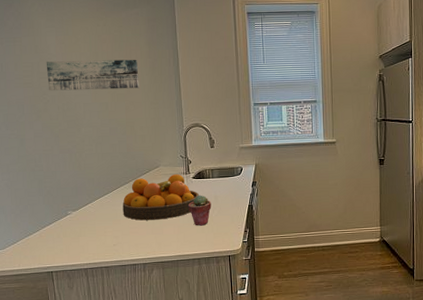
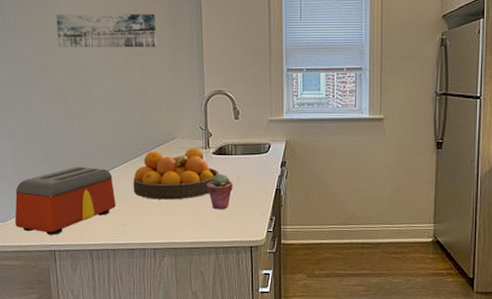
toaster: none [13,195,107,258] -> present [14,166,116,235]

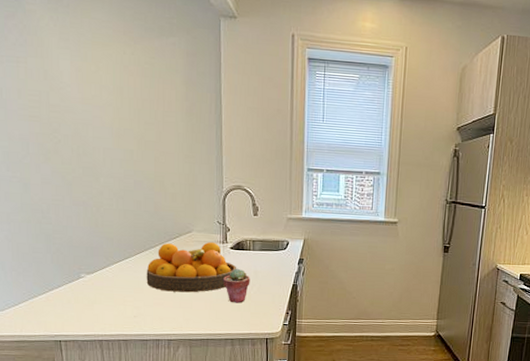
toaster: present [14,166,116,235] -> none [13,256,128,325]
wall art: present [56,13,157,48] -> none [57,91,173,137]

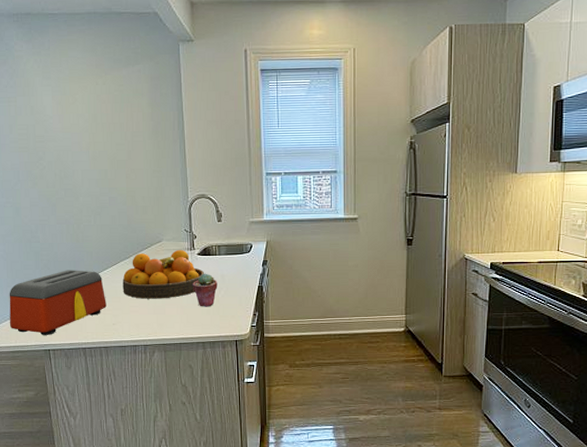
toaster: none [13,256,128,325] -> present [9,270,107,335]

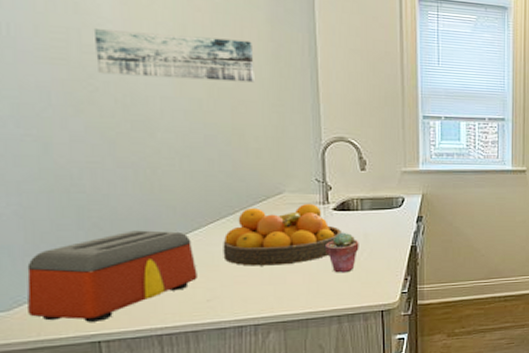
wall art: none [42,122,141,156] -> present [93,27,254,83]

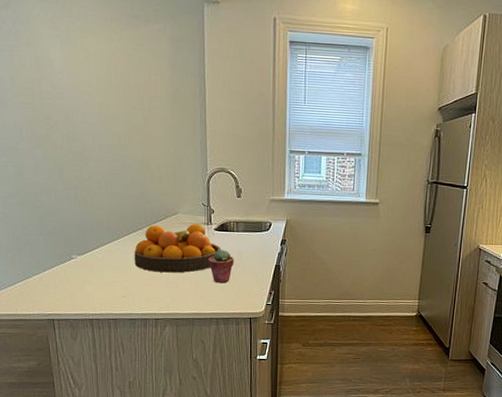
toaster: present [26,230,197,322] -> none [9,238,116,305]
wall art: present [93,27,254,83] -> none [49,78,158,121]

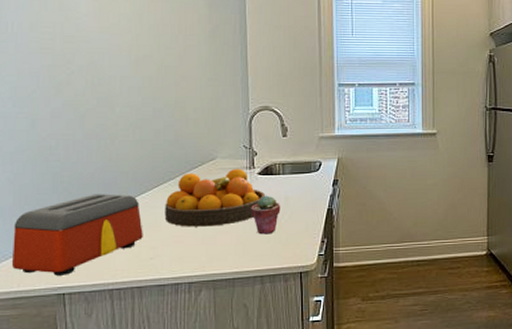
toaster: none [9,238,116,305] -> present [11,194,143,276]

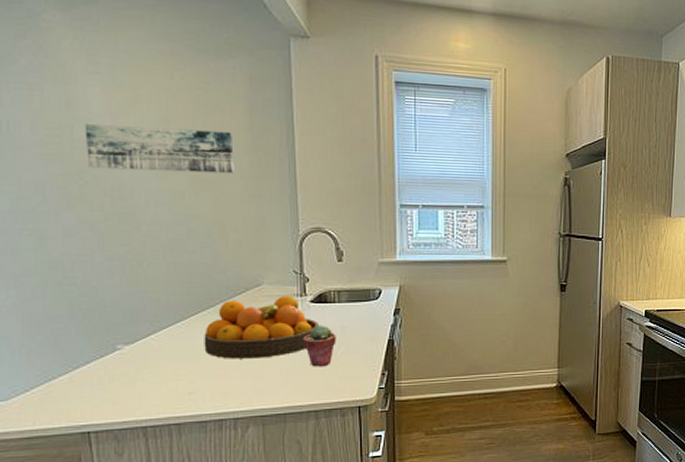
toaster: present [11,194,143,276] -> none [23,322,180,413]
wall art: none [73,21,195,60] -> present [84,123,234,174]

